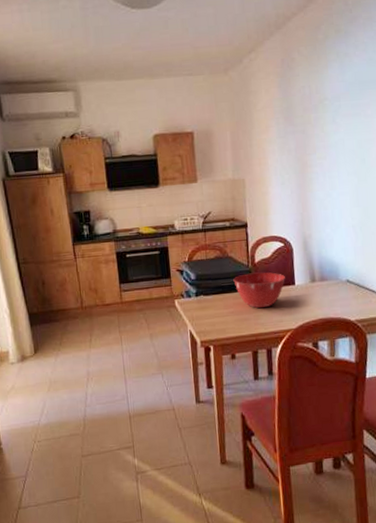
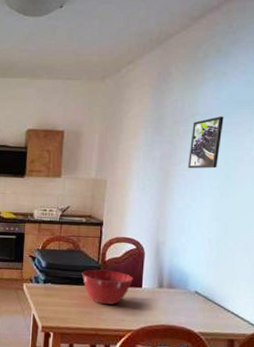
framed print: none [322,99,352,157] -> present [188,116,224,169]

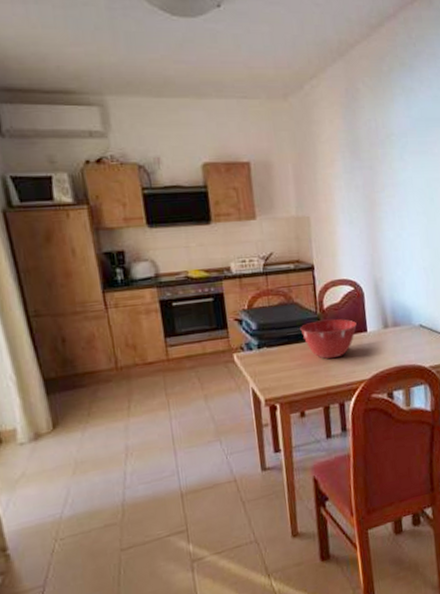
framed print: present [188,116,224,169] -> none [389,135,421,195]

